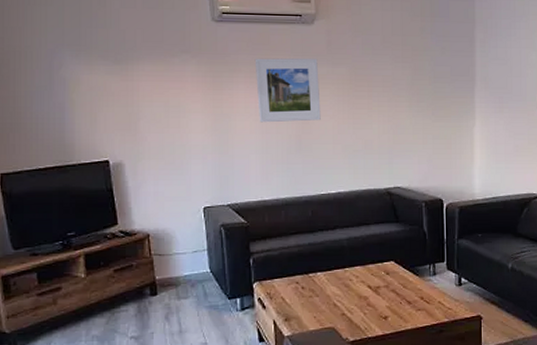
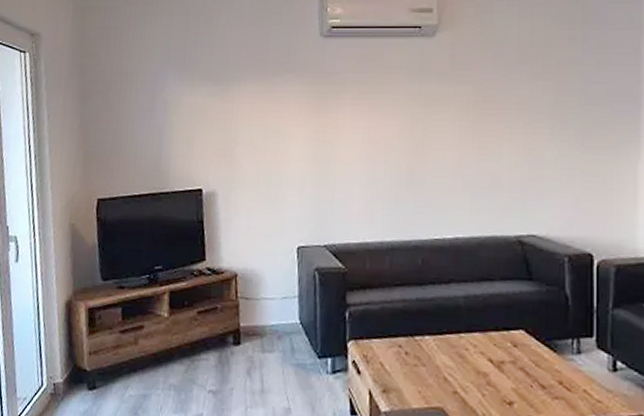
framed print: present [254,58,321,123] -> none [364,76,439,151]

